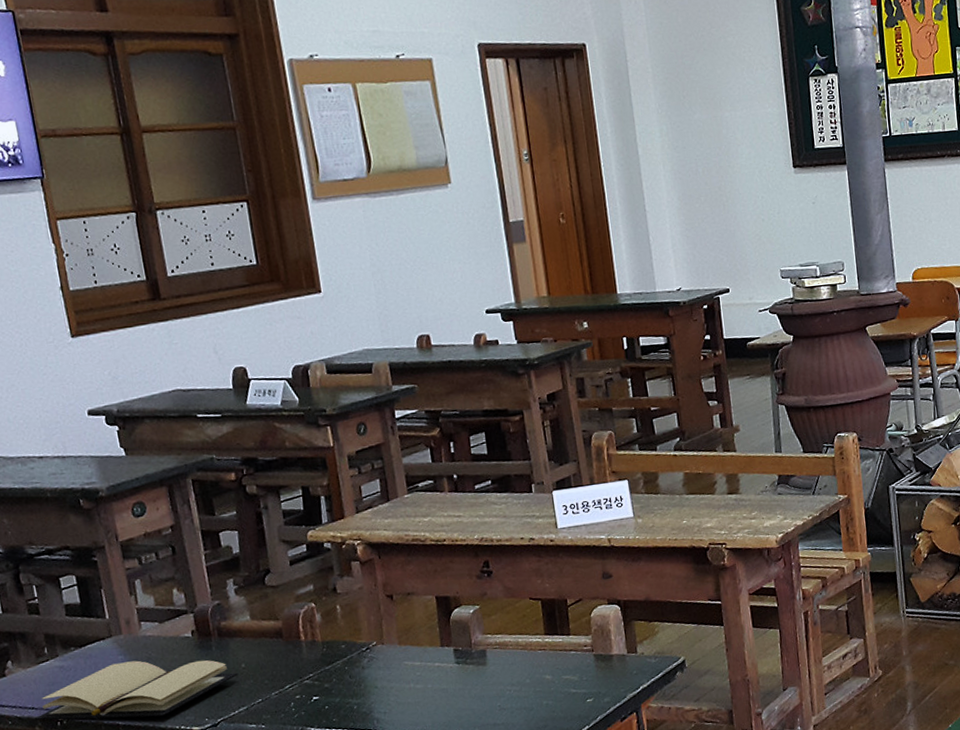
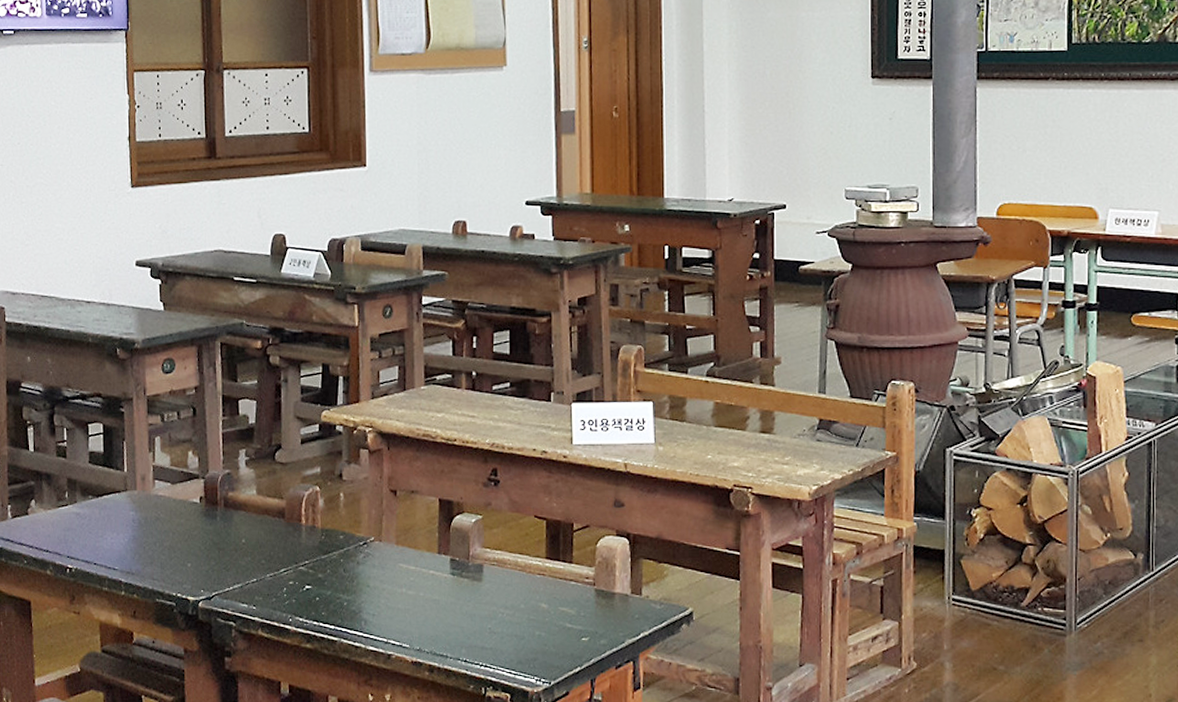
book: present [34,660,238,721] -> none [47,518,238,581]

